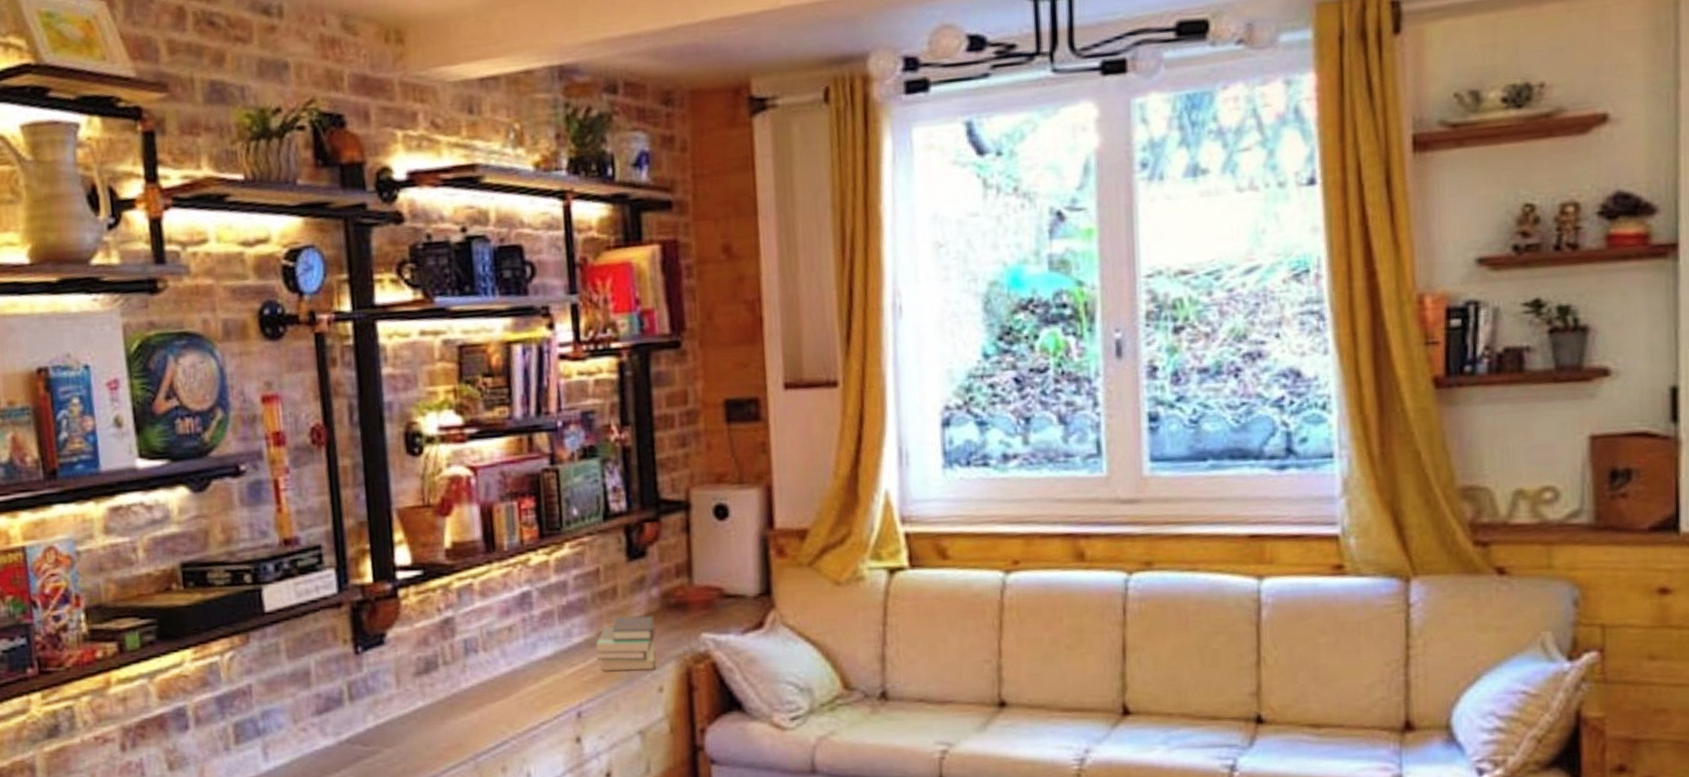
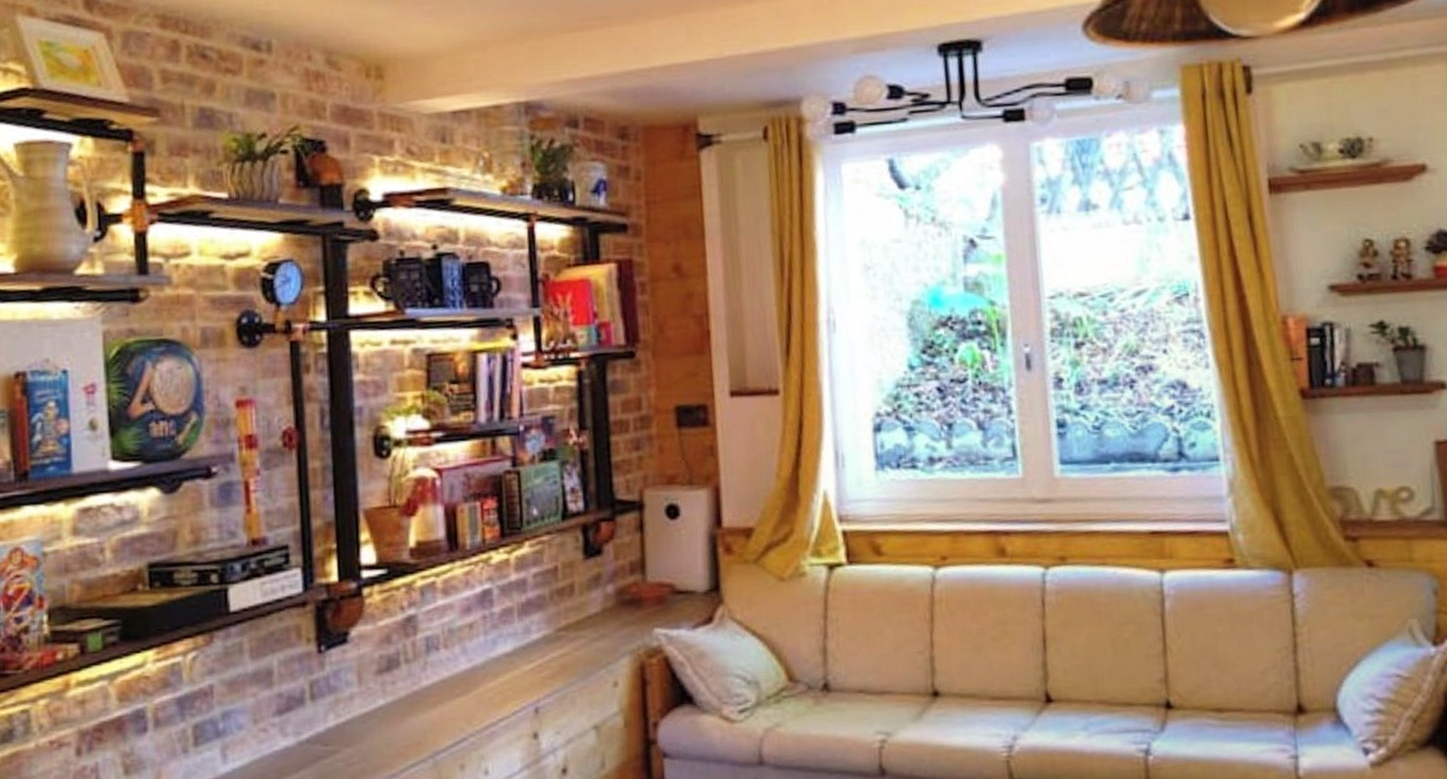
books: present [595,616,656,672] -> none [553,612,611,668]

